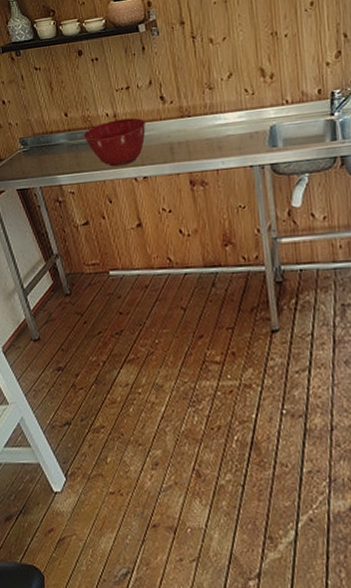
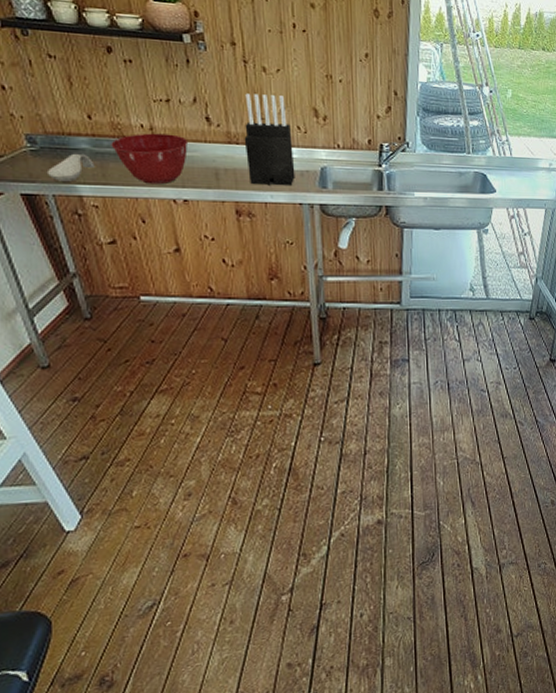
spoon rest: none [35,147,71,175] -> present [46,153,95,182]
knife block: none [194,62,245,153] -> present [244,93,295,186]

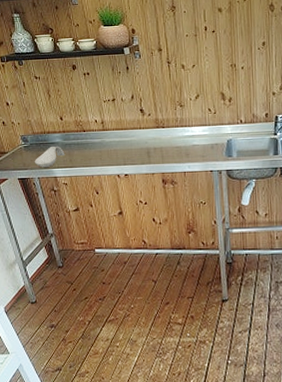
mixing bowl: present [111,133,189,185] -> none [75,125,128,165]
knife block: present [244,93,295,186] -> none [168,86,207,158]

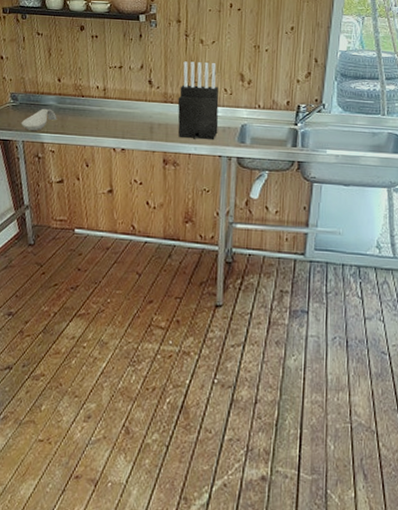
knife block: none [168,86,207,158] -> present [177,61,219,139]

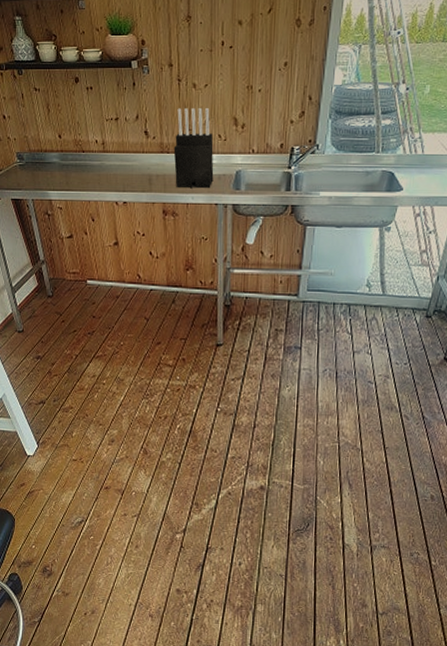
spoon rest: present [20,108,57,131] -> none [29,166,61,189]

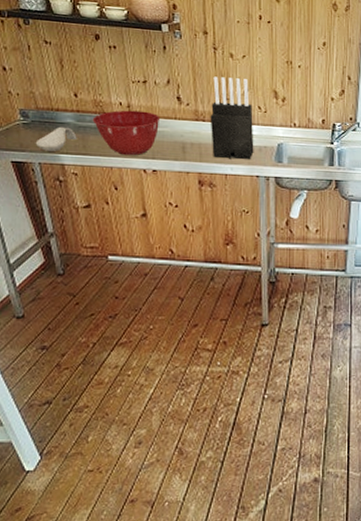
spoon rest: none [29,166,61,189] -> present [35,126,77,152]
mixing bowl: none [73,147,130,190] -> present [92,110,161,156]

